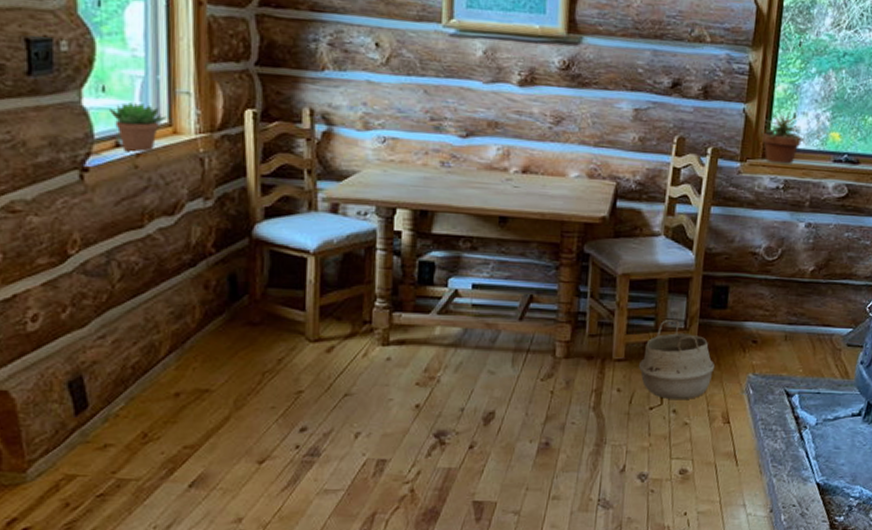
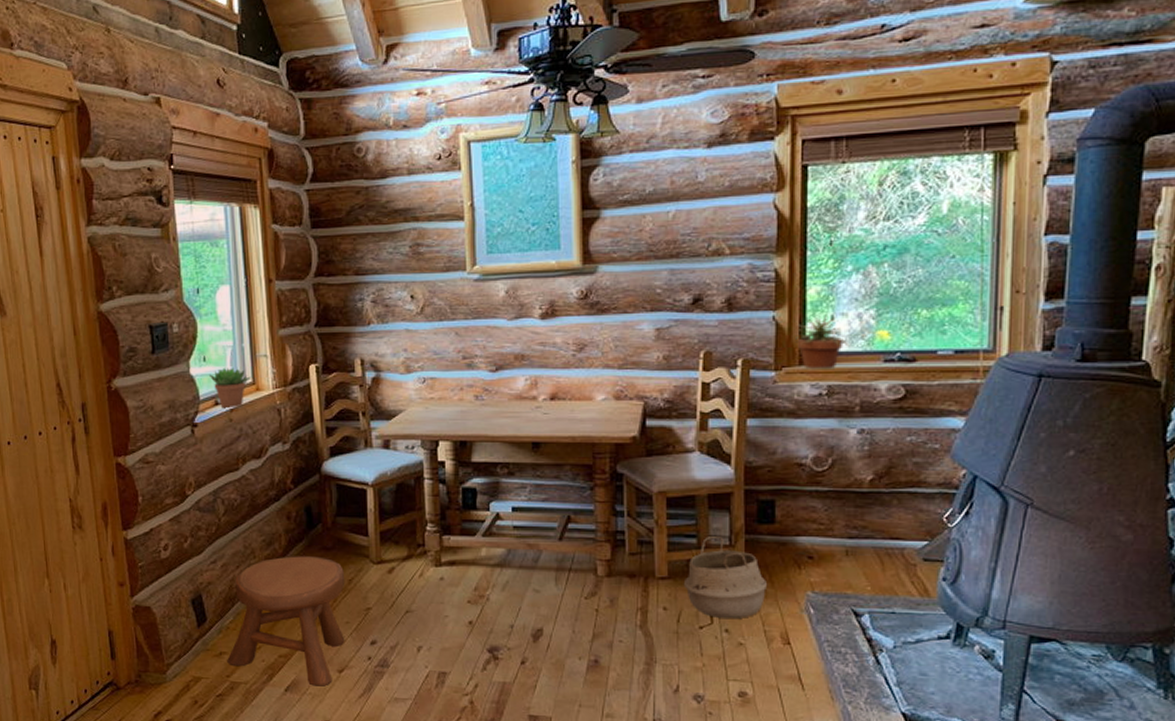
stool: none [113,331,274,480] -> present [227,556,345,687]

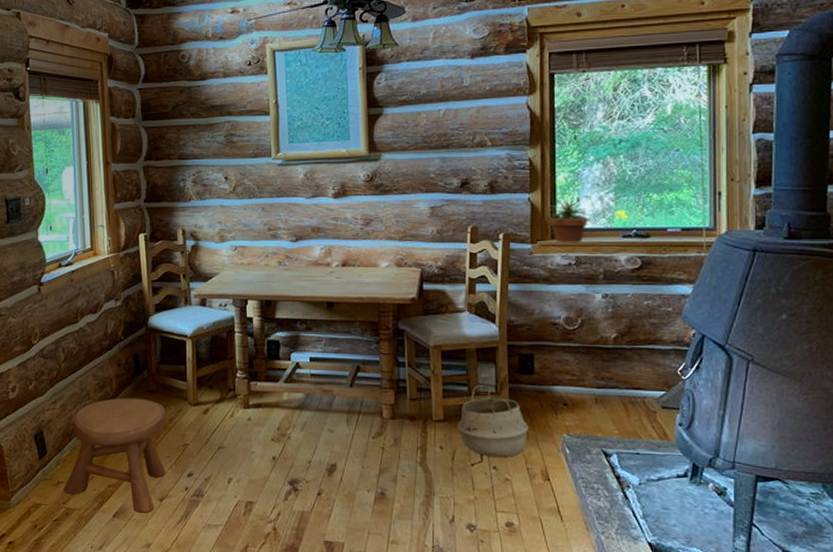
succulent plant: present [208,368,251,409] -> none [54,236,89,270]

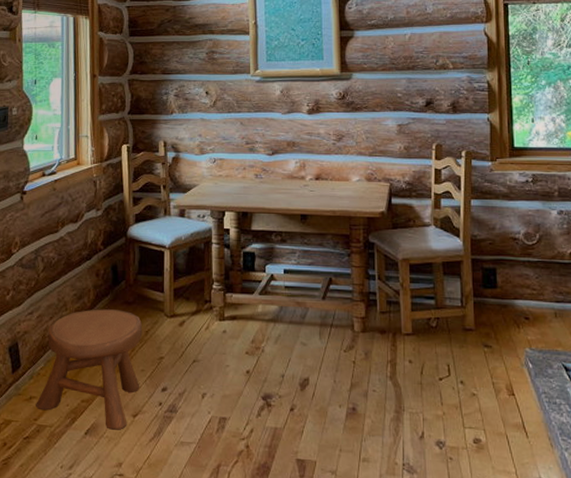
woven basket: present [456,385,529,457] -> none [425,298,494,371]
potted plant: present [548,197,594,242] -> none [506,118,548,161]

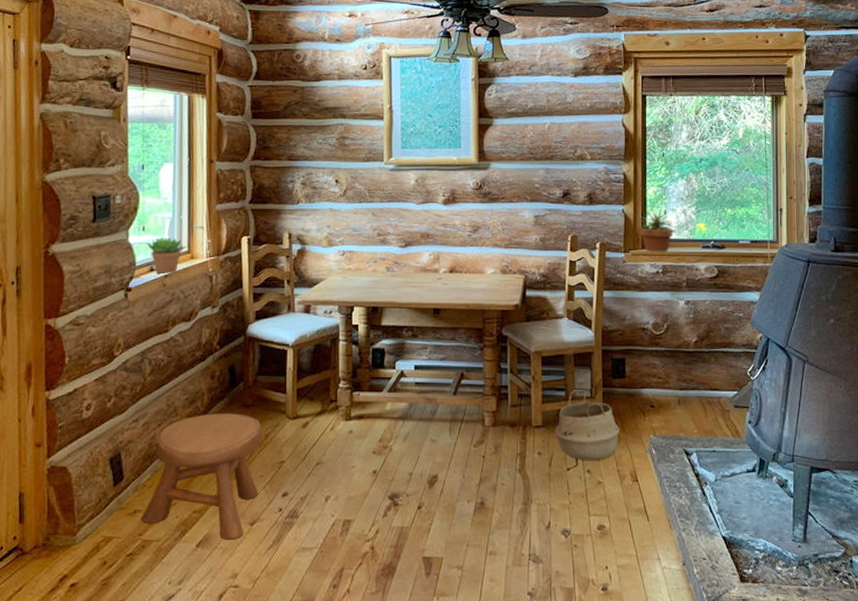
succulent plant: none [39,146,73,180] -> present [146,237,186,275]
woven basket: none [425,298,494,371] -> present [554,390,620,460]
potted plant: none [506,118,548,161] -> present [639,209,678,252]

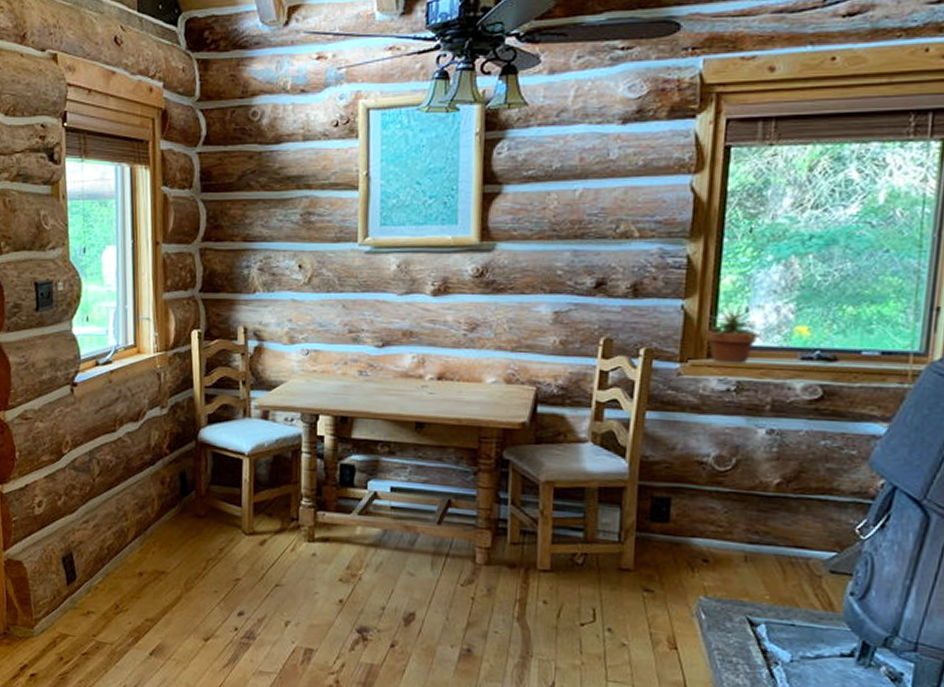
stool: present [141,413,262,540] -> none [94,521,216,654]
succulent plant: present [146,237,186,275] -> none [90,329,132,370]
woven basket: present [554,390,620,460] -> none [566,531,657,619]

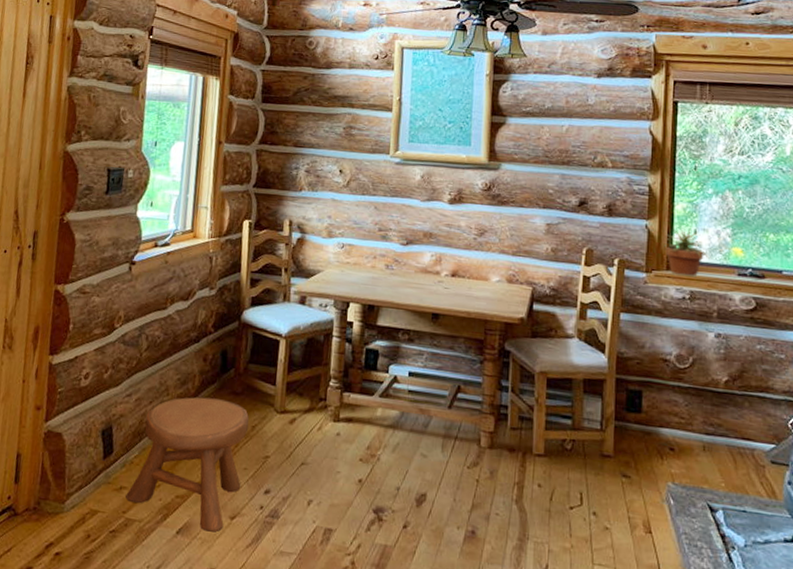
stool: none [94,521,216,654] -> present [125,396,249,532]

